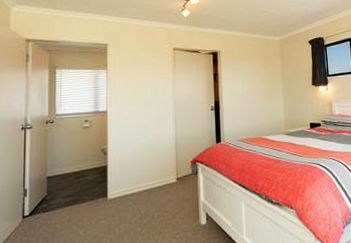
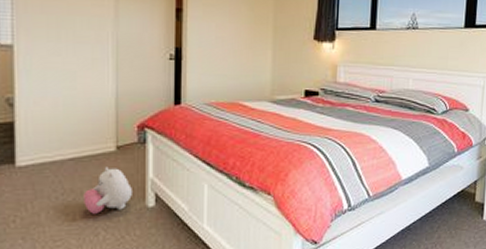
plush toy: none [154,194,189,233] -> present [83,166,132,214]

